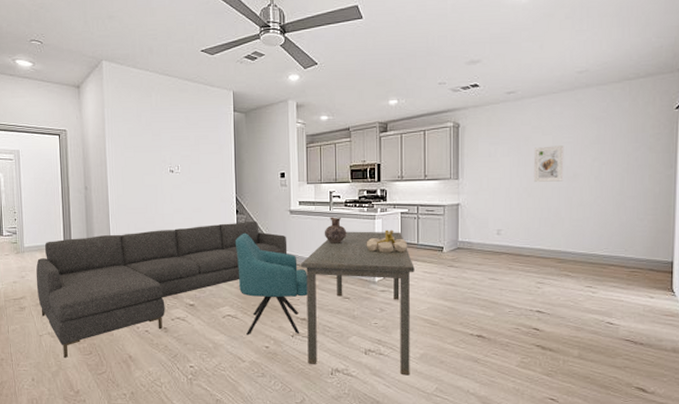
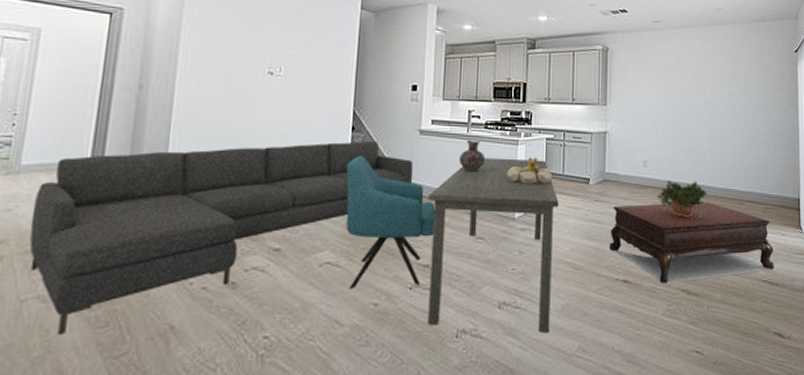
coffee table: none [464,266,641,340] -> present [610,202,776,285]
potted plant: none [511,246,565,282] -> present [657,180,707,219]
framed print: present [533,145,564,182] -> none [677,77,705,114]

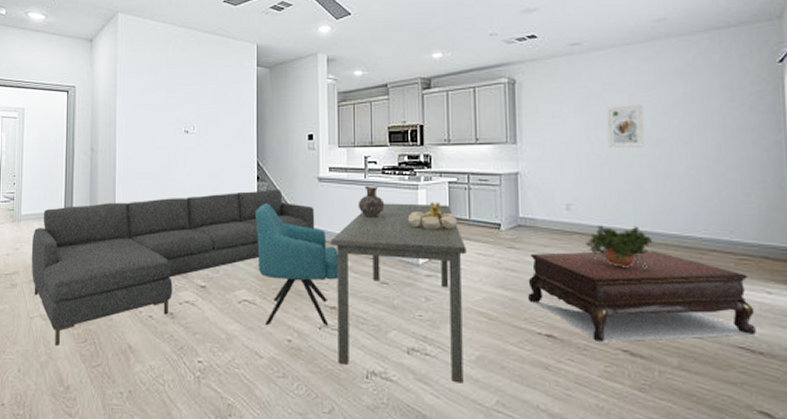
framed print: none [677,77,705,114] -> present [606,105,645,148]

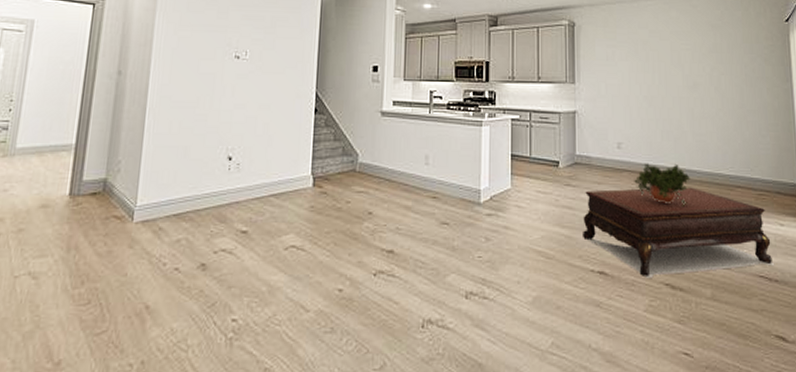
sofa: present [31,190,315,345] -> none [22,123,376,310]
chair: present [254,202,338,326] -> none [309,137,398,274]
dining table: present [331,203,467,383] -> none [391,139,527,327]
ceramic jug: present [358,186,385,217] -> none [421,121,449,154]
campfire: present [407,202,457,230] -> none [470,139,518,167]
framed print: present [606,105,645,148] -> none [652,52,684,91]

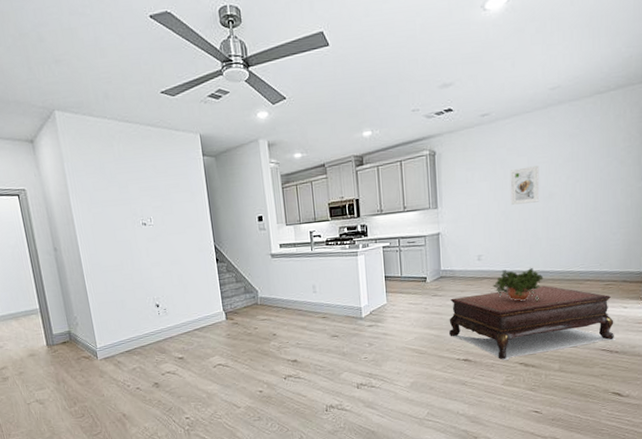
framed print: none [652,52,684,91] -> present [510,166,540,205]

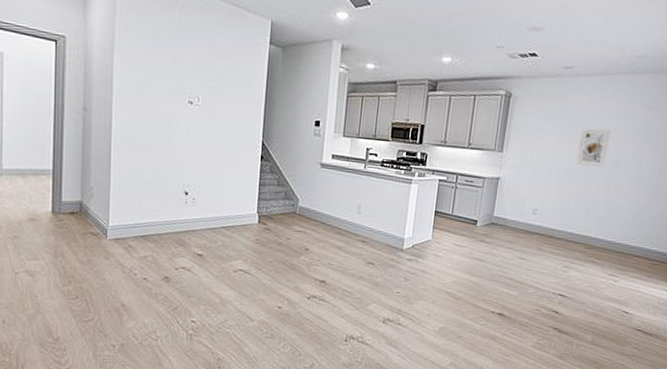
coffee table: present [449,285,616,360] -> none [489,247,656,323]
potted plant: present [493,267,544,302] -> none [542,229,594,268]

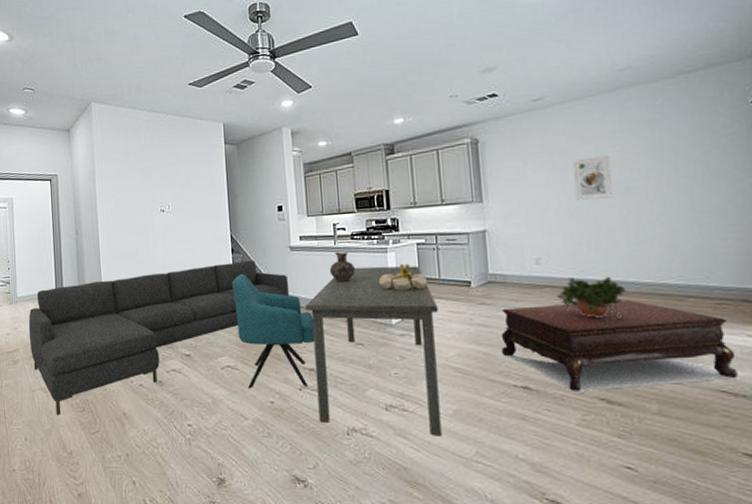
sofa: none [15,165,315,300] -> present [28,260,290,415]
chair: none [255,182,332,296] -> present [231,273,315,389]
dining table: none [322,193,446,348] -> present [305,266,442,436]
ceramic jug: none [355,175,380,205] -> present [329,252,356,282]
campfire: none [398,196,441,222] -> present [378,263,427,291]
coffee table: none [489,247,656,323] -> present [501,299,742,393]
potted plant: none [542,229,594,268] -> present [557,276,626,320]

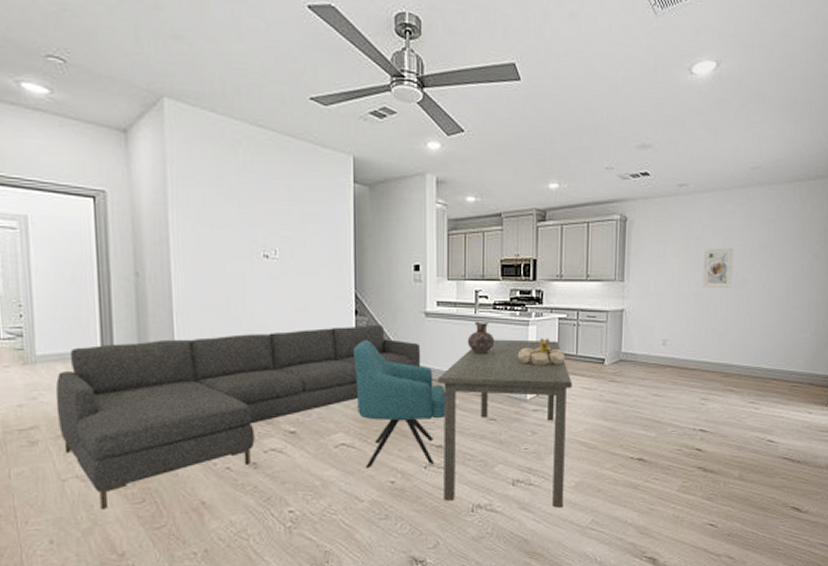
coffee table: present [501,299,742,393] -> none [625,381,799,463]
potted plant: present [557,276,626,320] -> none [676,359,730,398]

